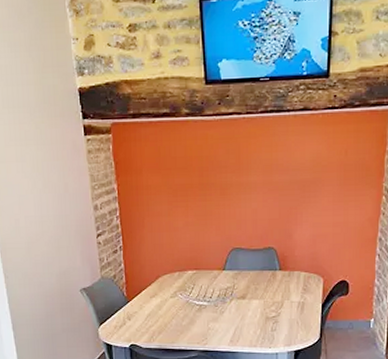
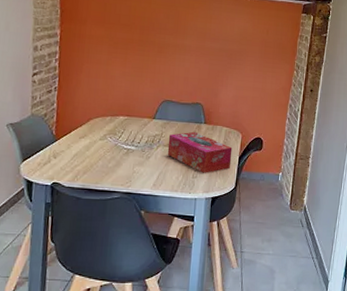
tissue box: none [241,280,314,325] -> present [167,131,233,173]

